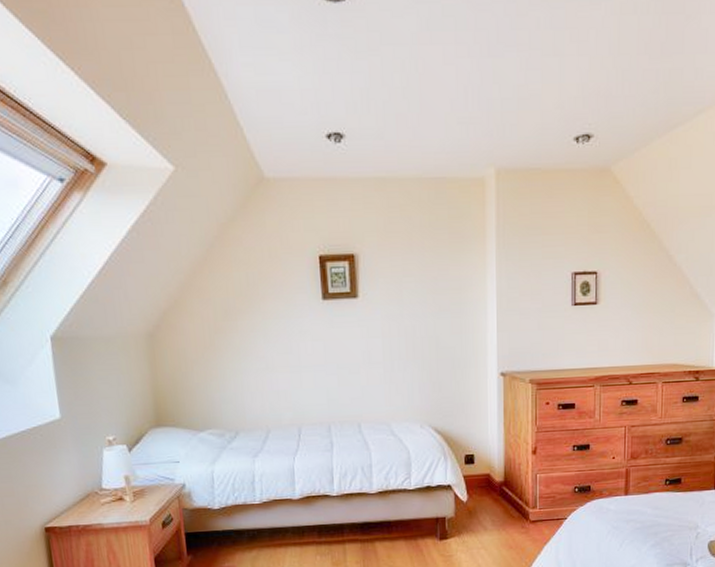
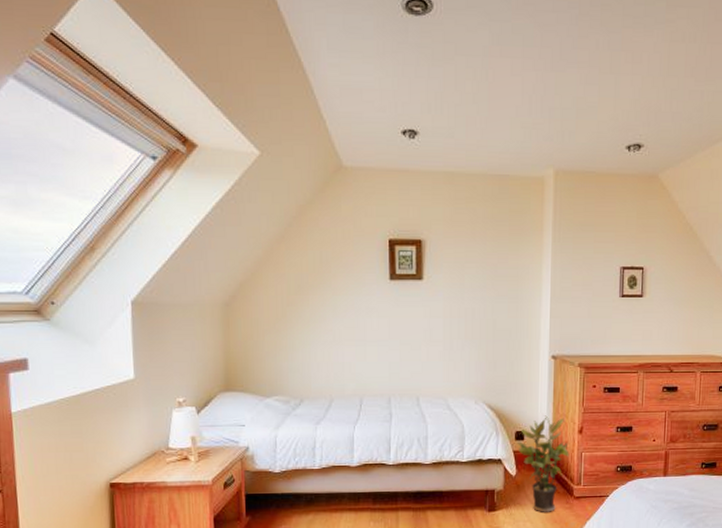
potted plant: none [467,437,524,539] -> present [517,415,570,512]

